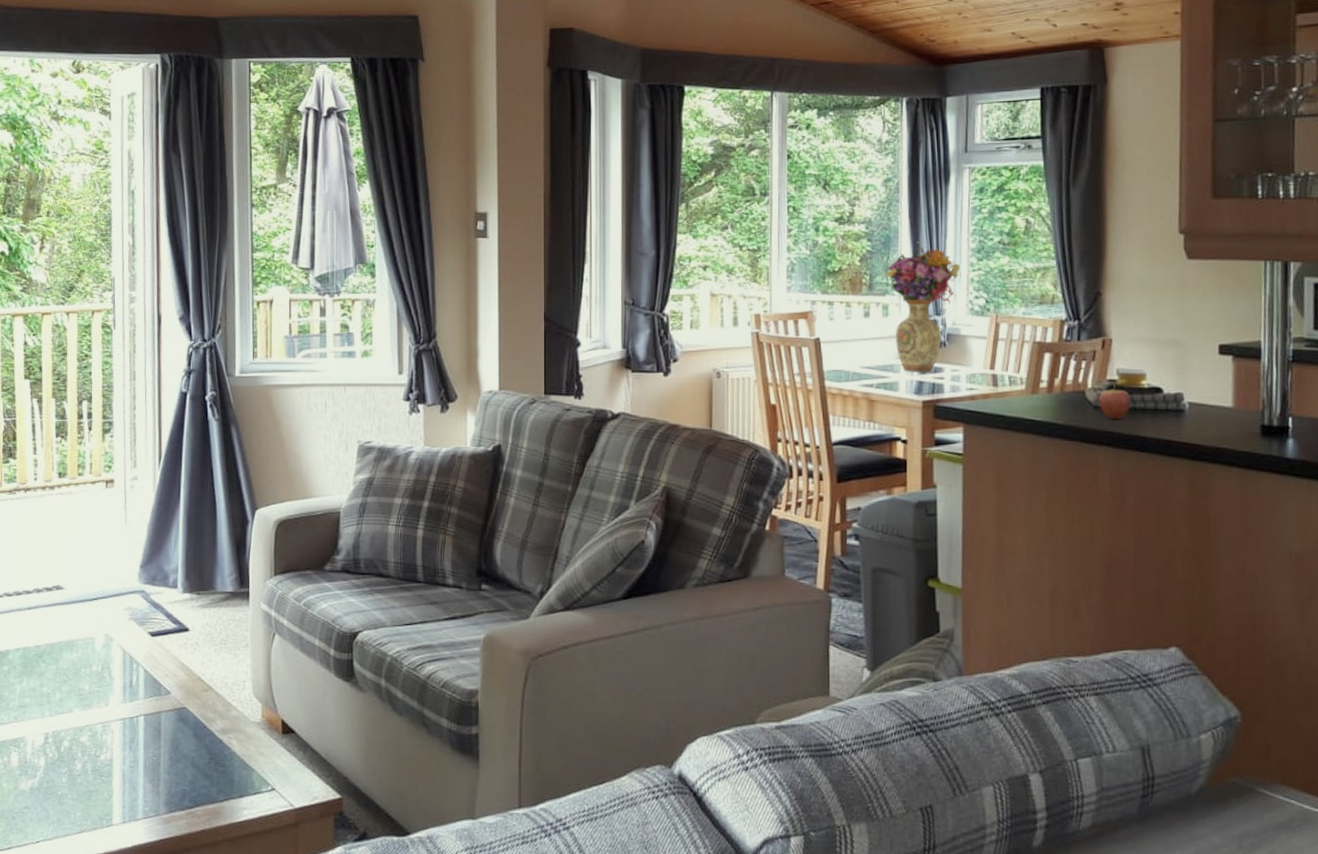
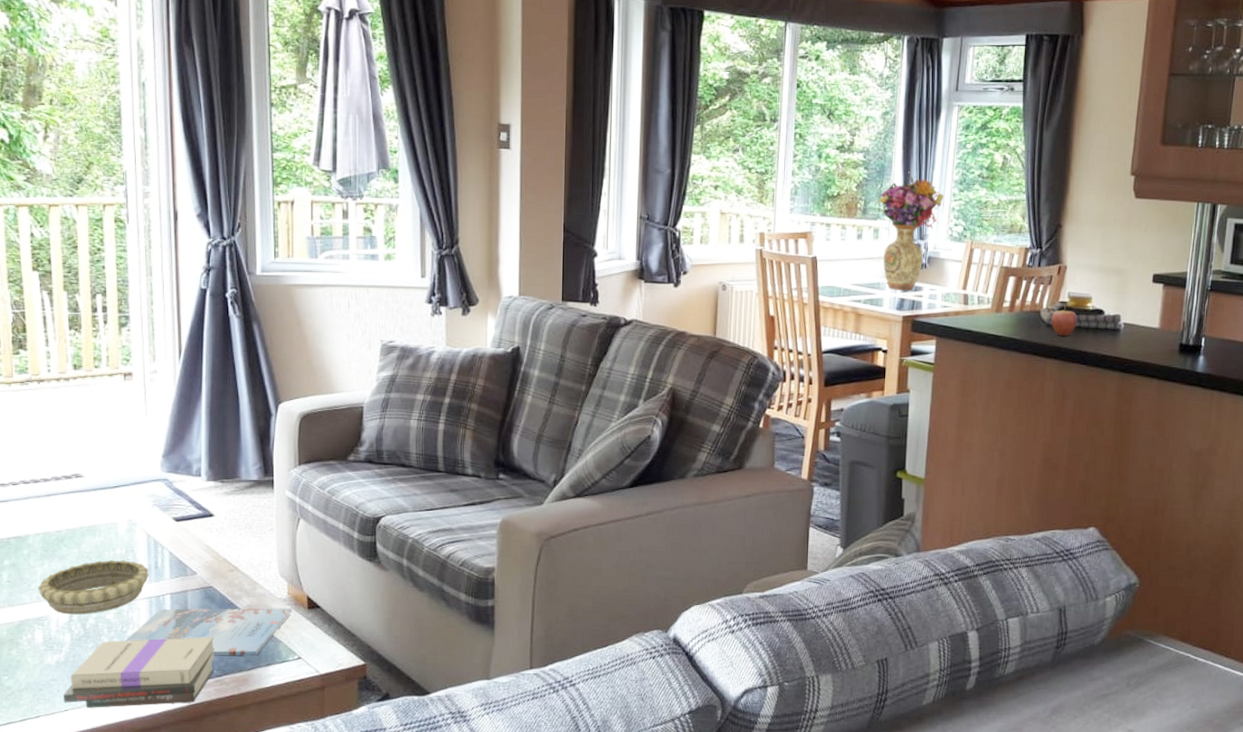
decorative bowl: none [16,677,124,737] -> present [38,560,149,615]
books: none [35,763,187,840] -> present [62,637,215,708]
magazine: none [98,731,266,786] -> present [125,608,292,656]

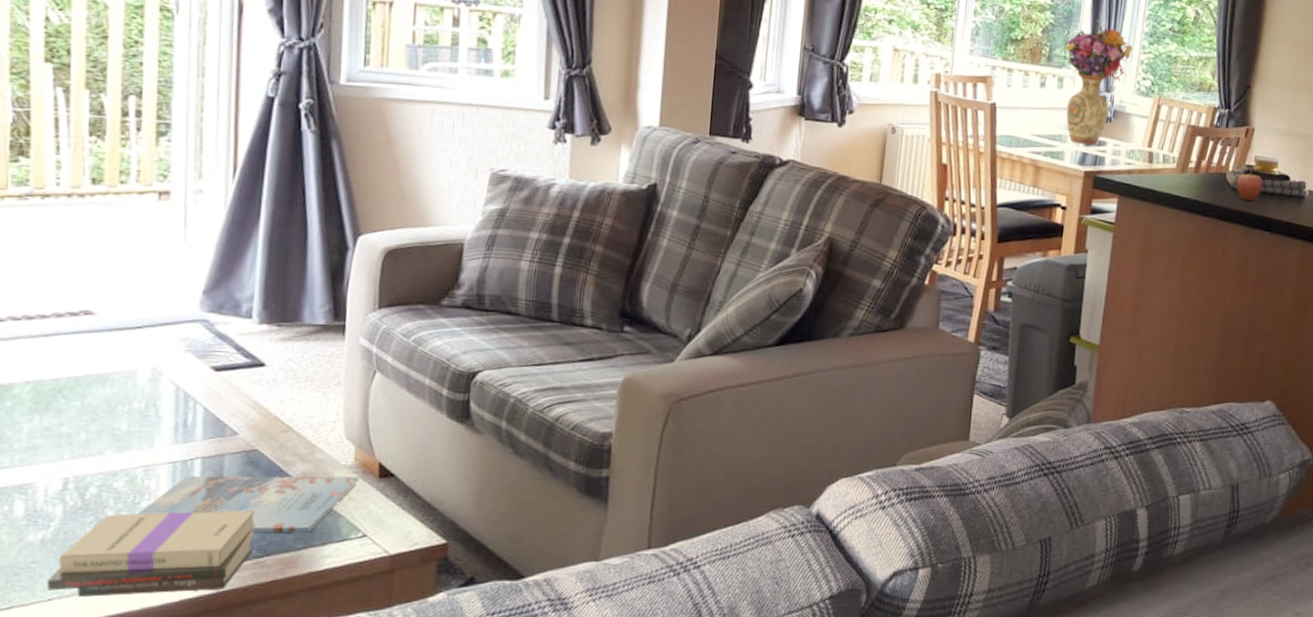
decorative bowl: present [38,560,149,615] -> none [22,416,175,482]

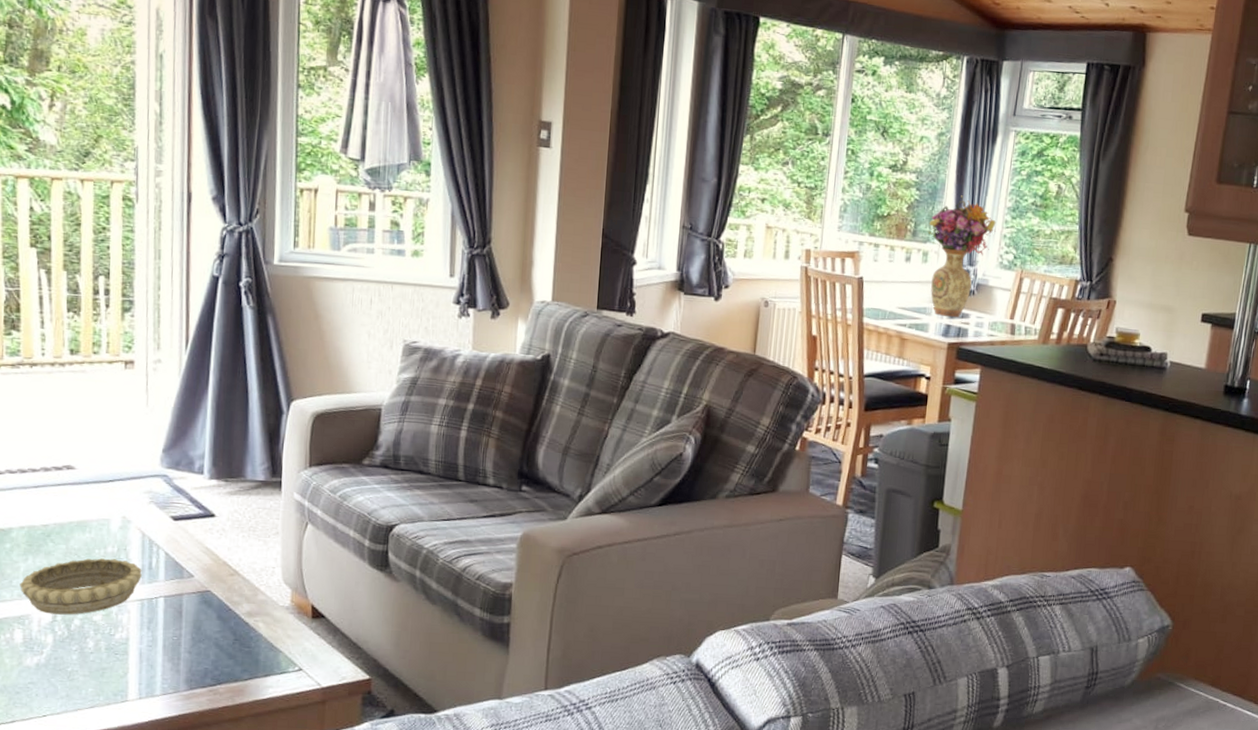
decorative bowl: none [22,416,175,482] -> present [20,558,142,615]
books: present [46,510,256,597] -> none [41,643,210,715]
magazine: present [137,475,359,533] -> none [113,612,295,665]
fruit: present [1236,168,1263,201] -> none [1097,339,1124,372]

